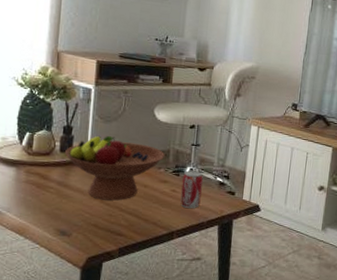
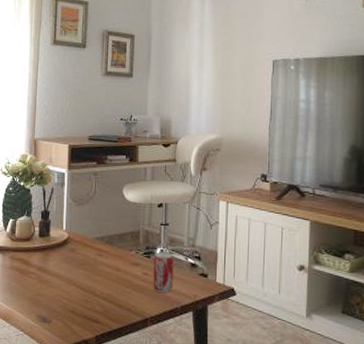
fruit bowl: present [65,135,164,201] -> none [43,218,135,286]

